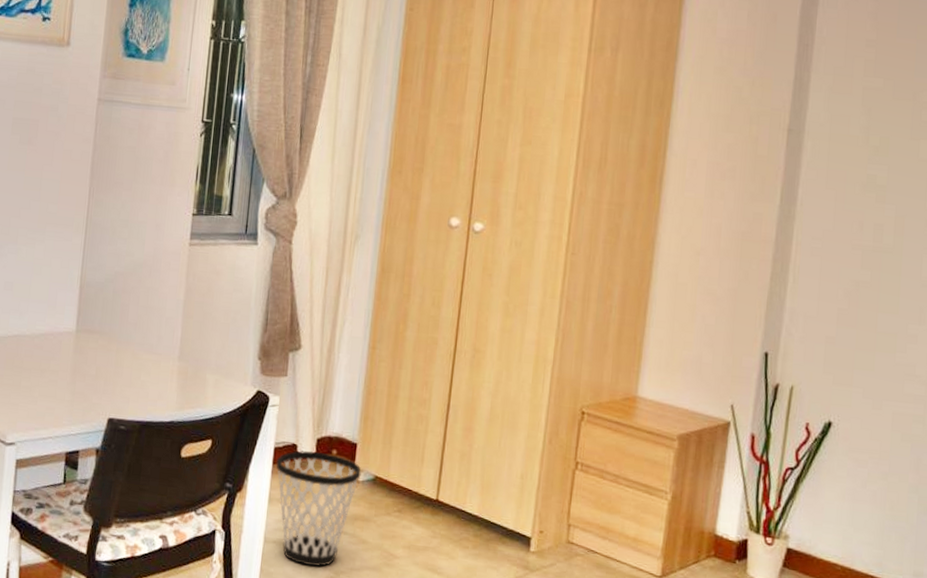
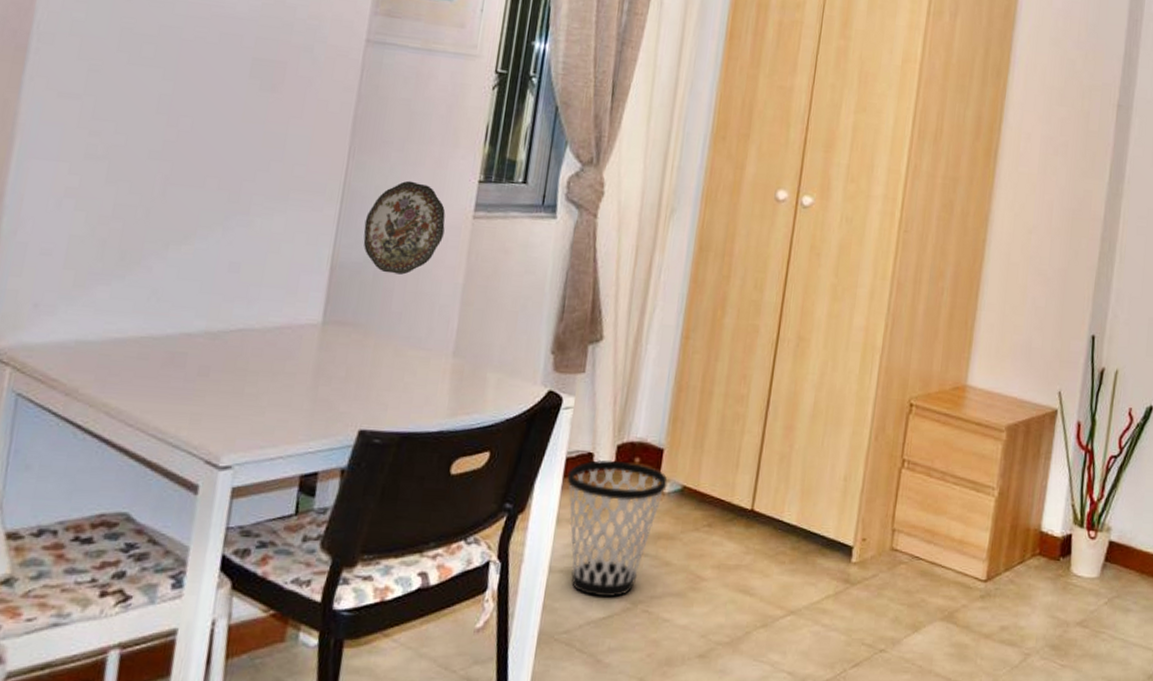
decorative plate: none [104,214,167,292] -> present [363,180,446,275]

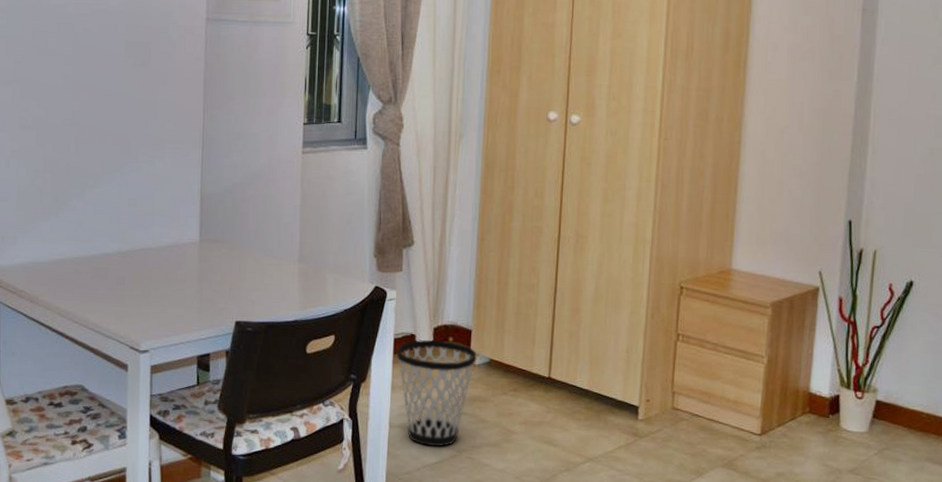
decorative plate: present [363,180,446,275] -> none [221,127,282,201]

